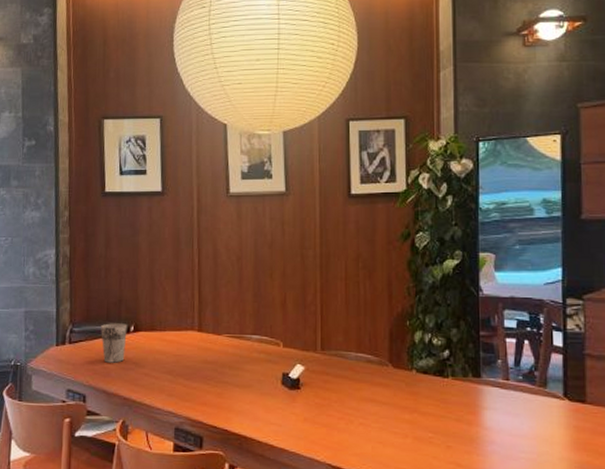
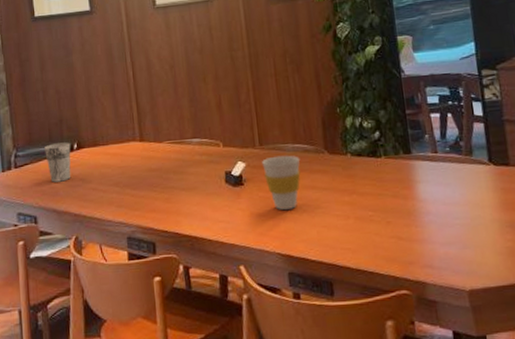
cup: none [322,363,362,421] -> present [262,155,301,211]

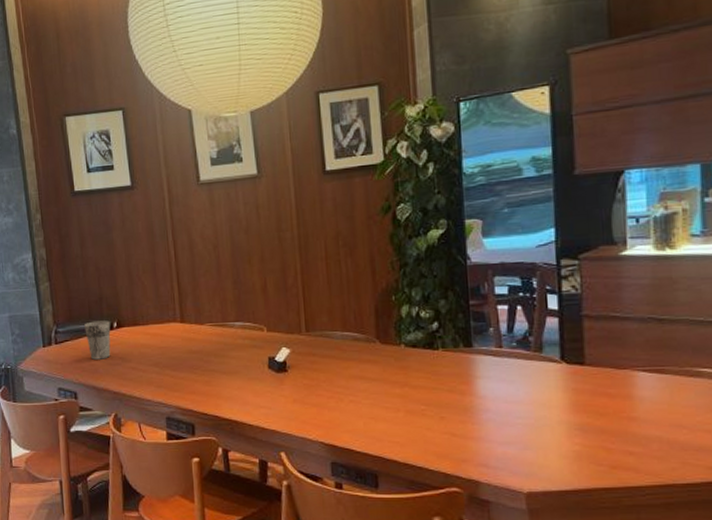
cup: present [262,155,301,211] -> none [308,343,349,400]

